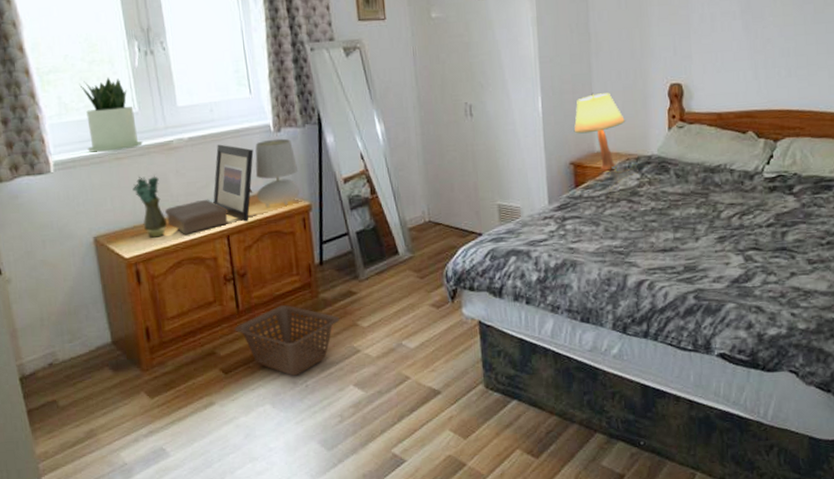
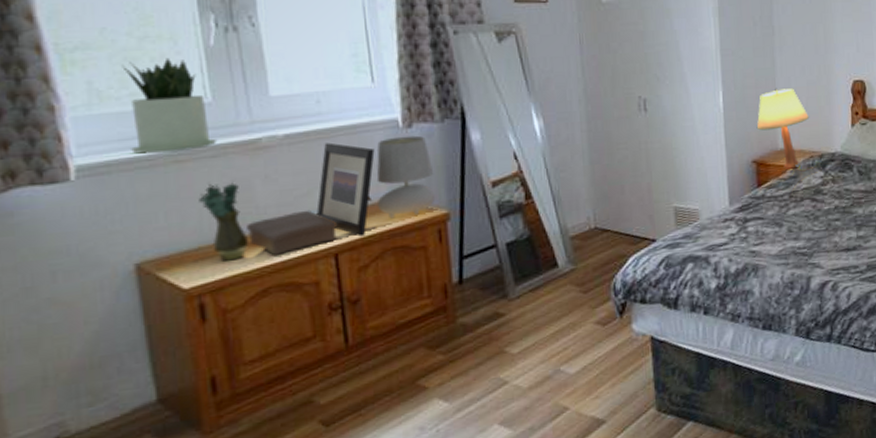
laundry basket: present [234,305,340,376] -> none [340,334,483,421]

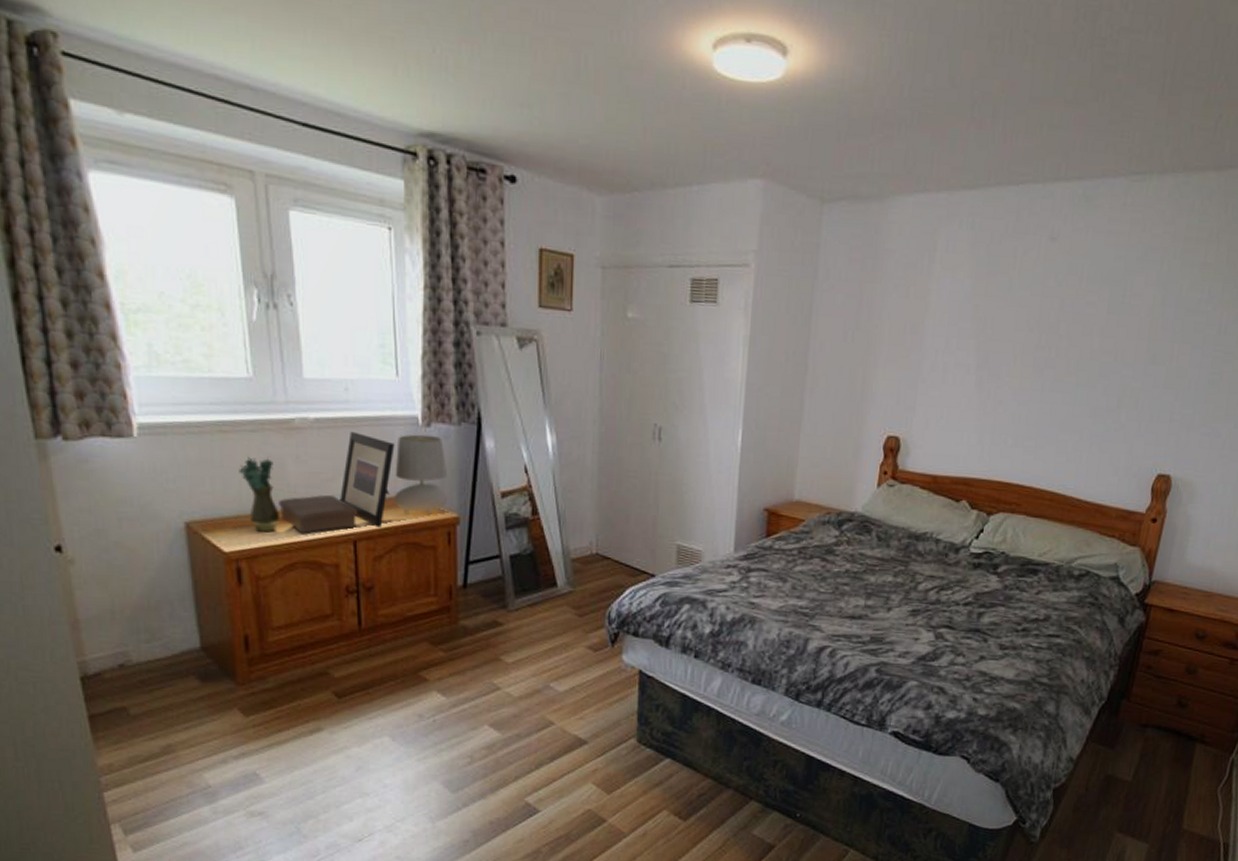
planter: present [122,57,218,155] -> none [177,328,257,422]
table lamp: present [756,88,810,169] -> none [773,433,833,523]

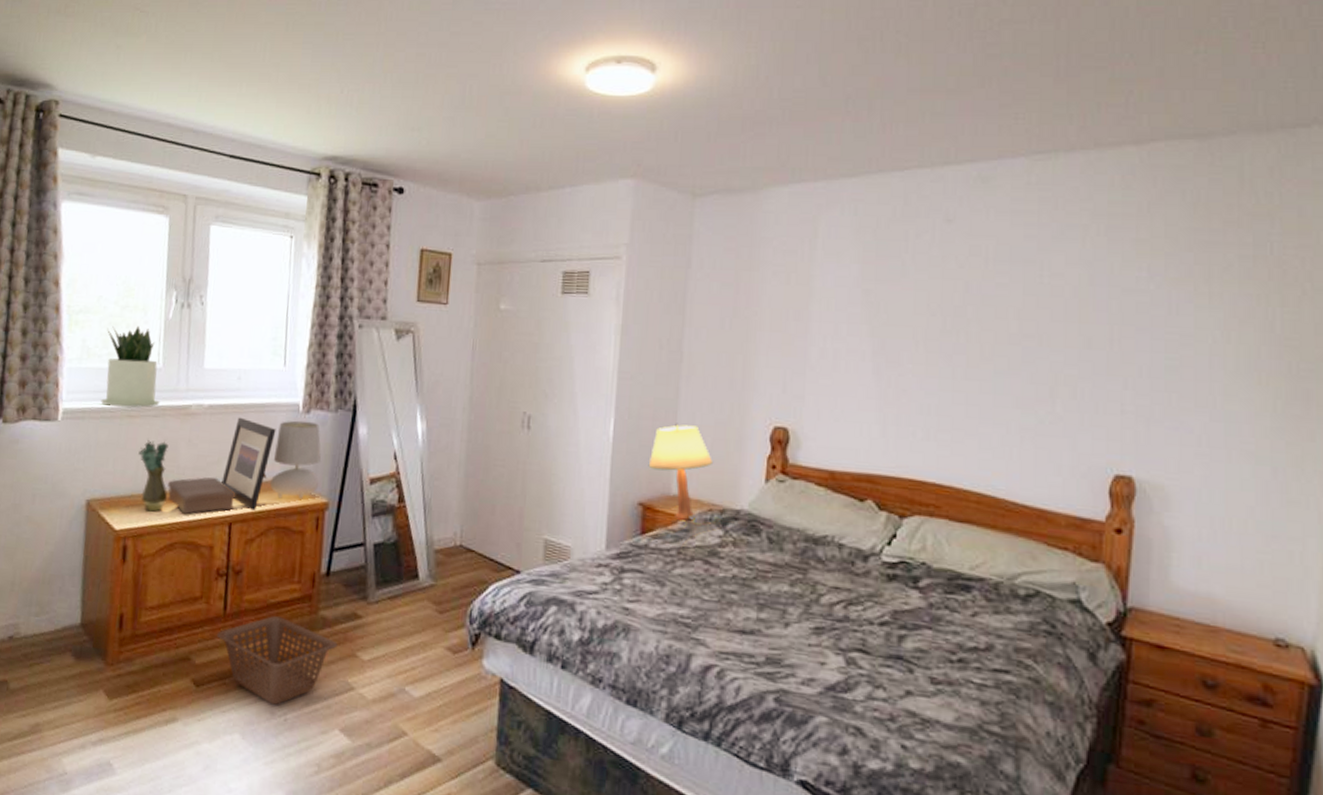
planter: none [177,328,257,422] -> present [101,325,161,408]
laundry basket: none [353,628,481,708] -> present [216,616,338,705]
table lamp: none [773,433,833,523] -> present [648,423,714,521]

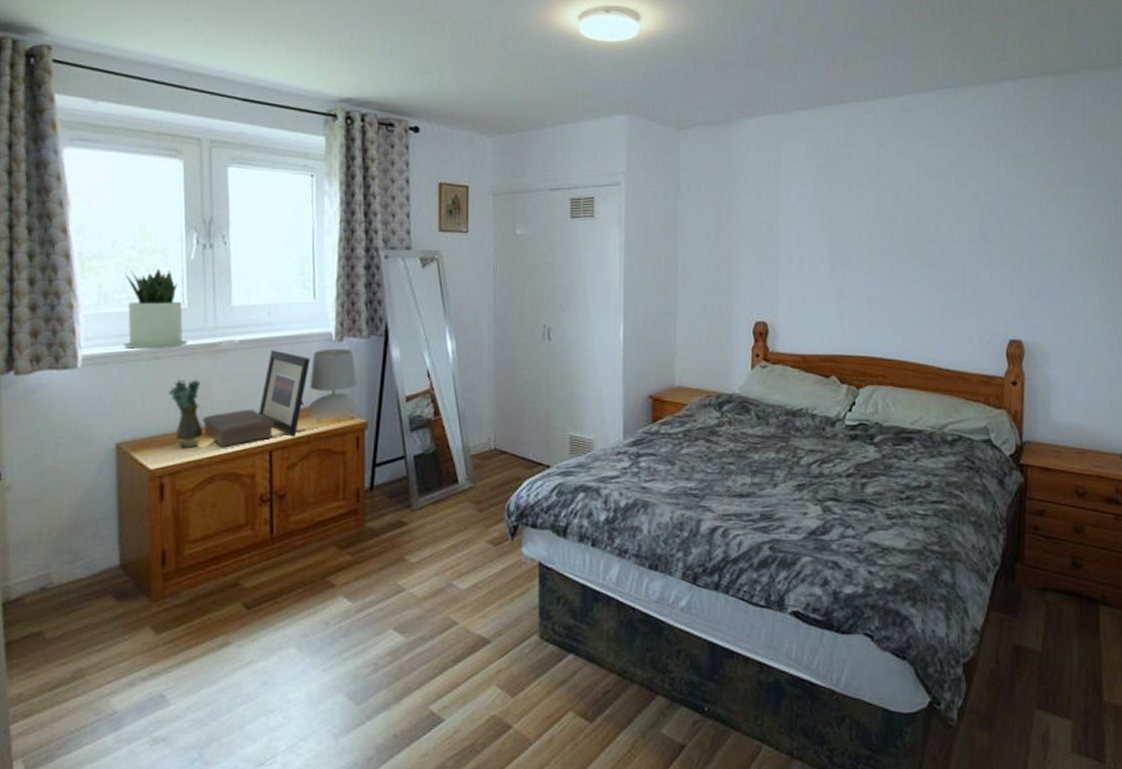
laundry basket: present [216,616,338,705] -> none [264,533,386,615]
table lamp: present [648,423,714,521] -> none [654,325,709,407]

